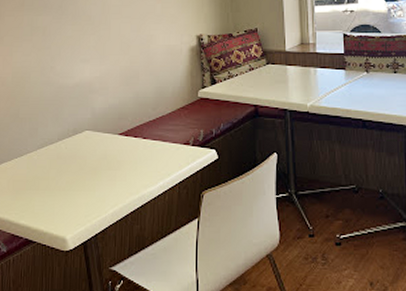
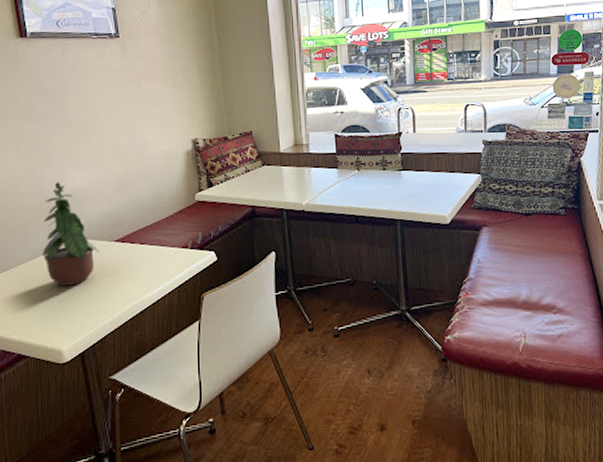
potted plant: none [51,74,105,176] -> present [43,182,100,286]

